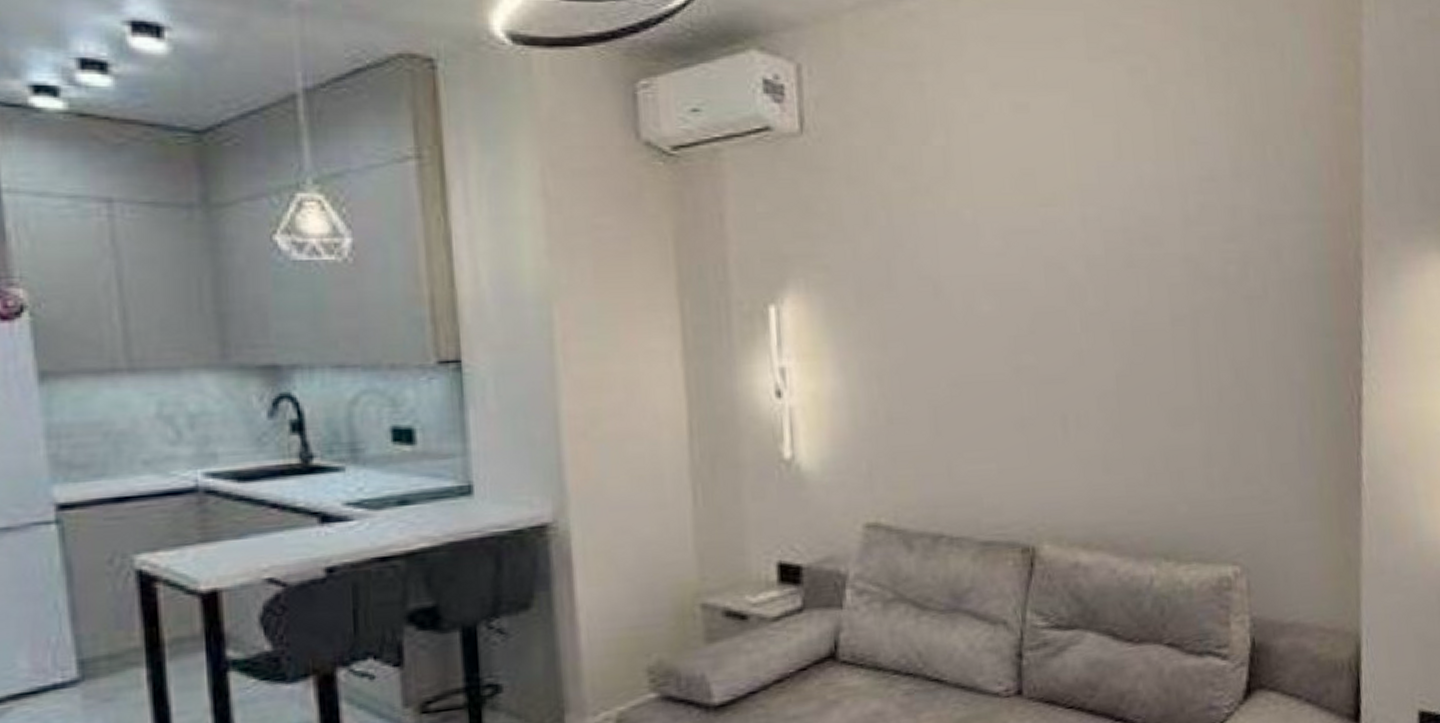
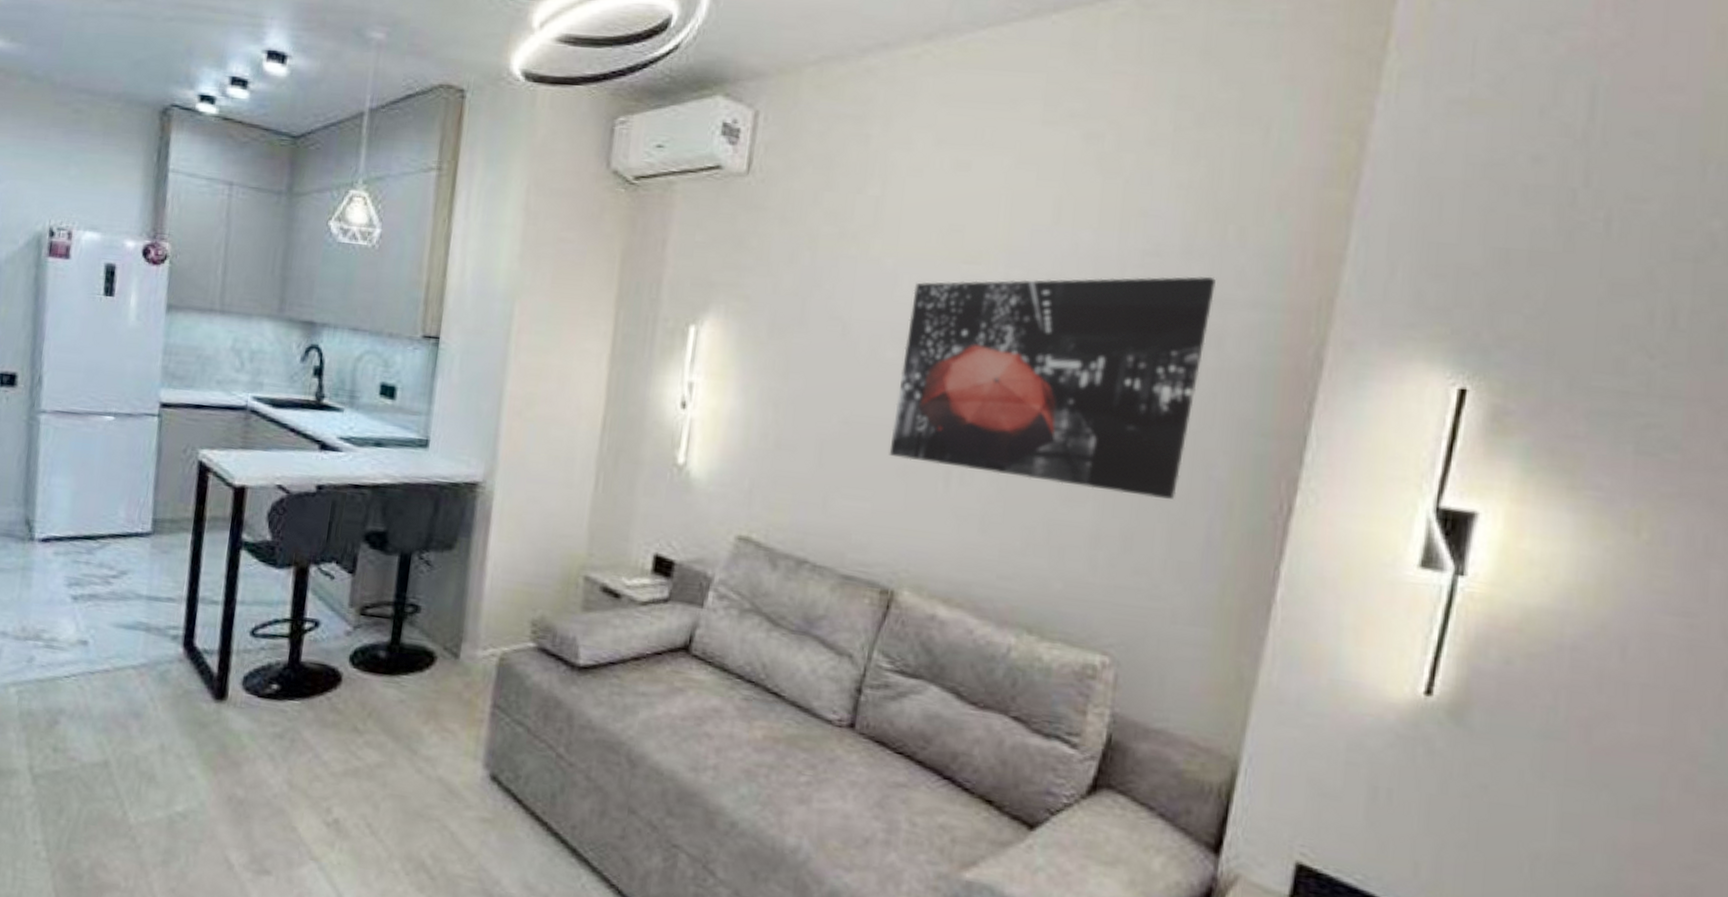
wall art: none [997,195,1268,413] -> present [889,276,1216,500]

